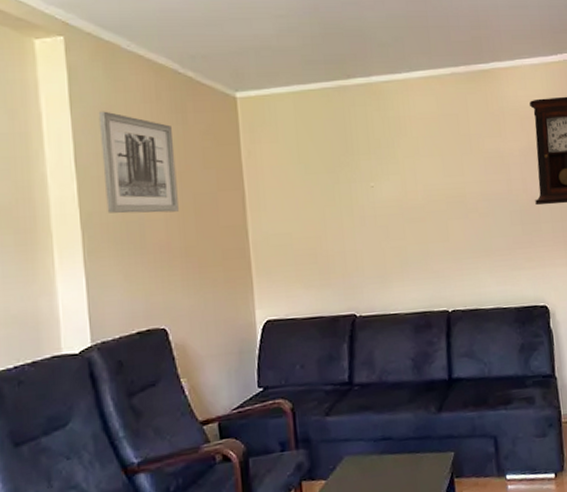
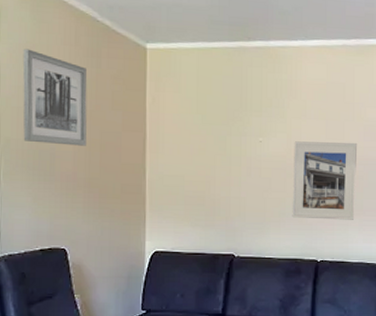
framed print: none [409,177,485,267] -> present [292,141,358,220]

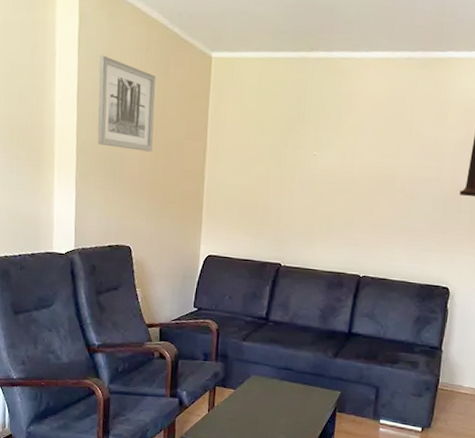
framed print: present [292,141,358,220] -> none [339,156,412,239]

